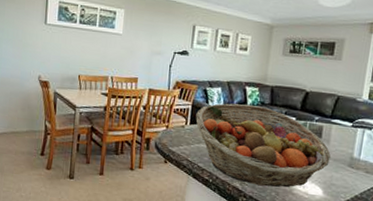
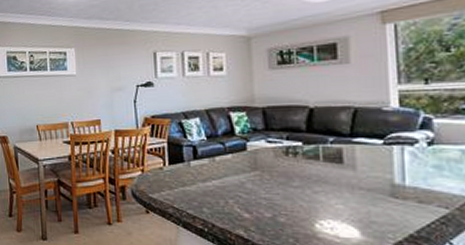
fruit basket: present [196,103,331,188] -> none [174,134,362,232]

